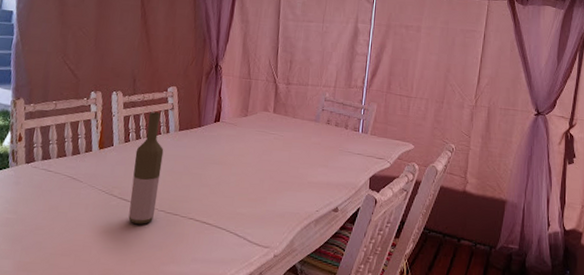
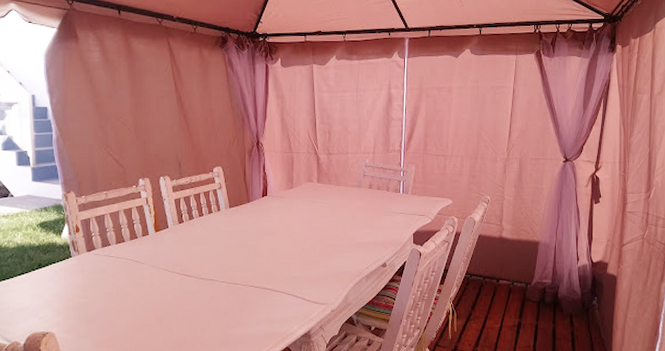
bottle: present [128,112,164,224] -> none [191,193,217,295]

